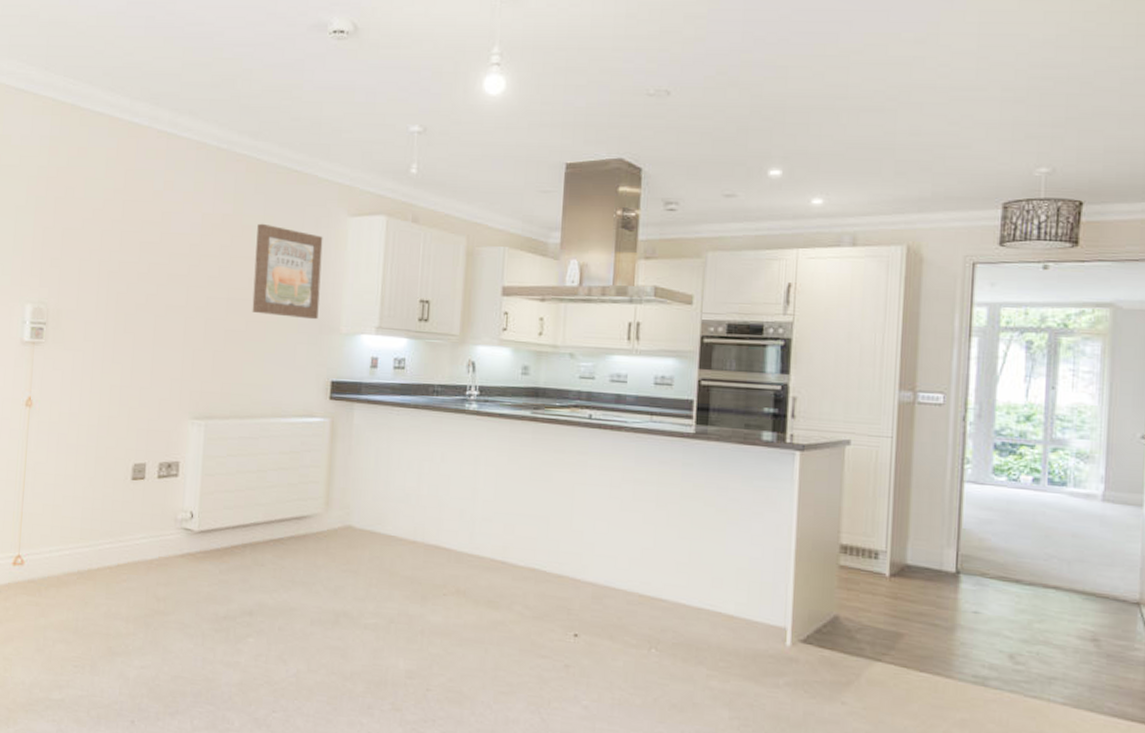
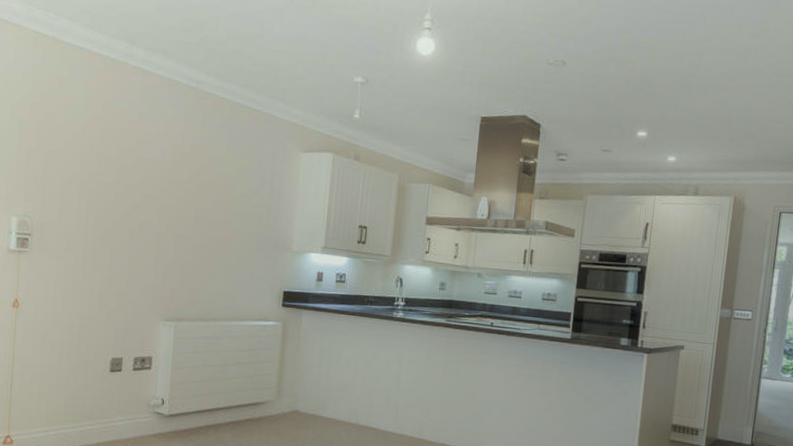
wall art: present [252,223,323,320] -> none [216,154,279,239]

